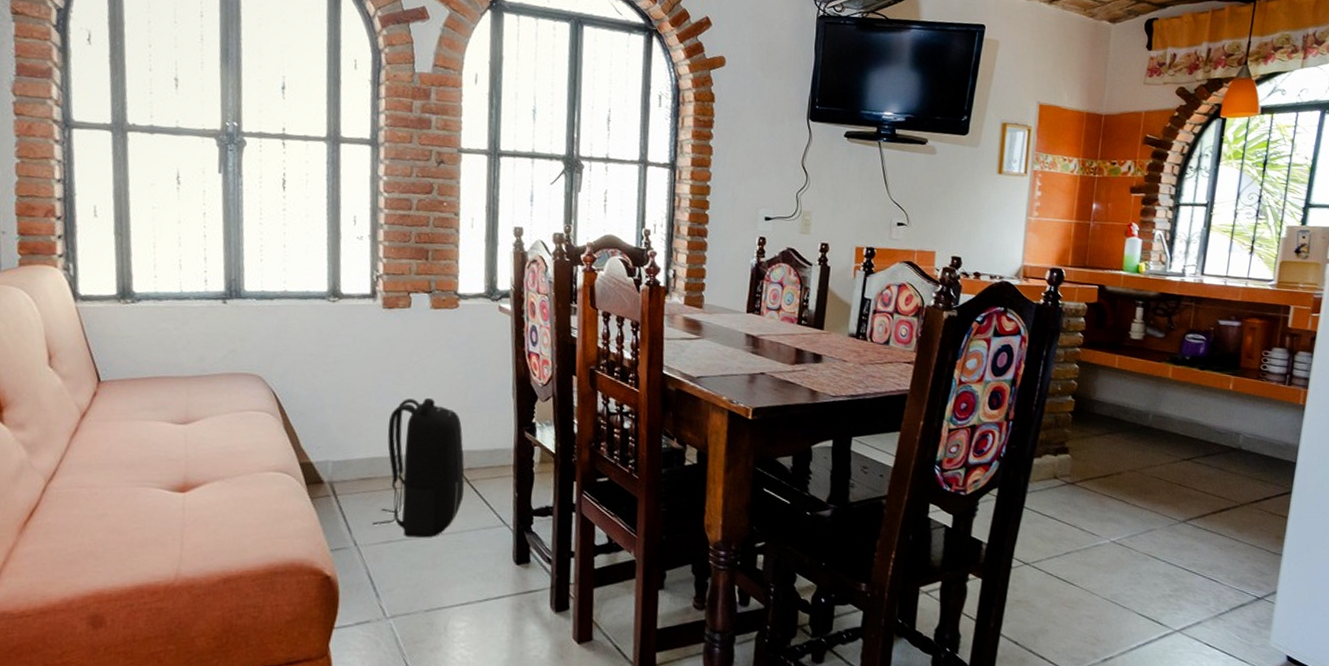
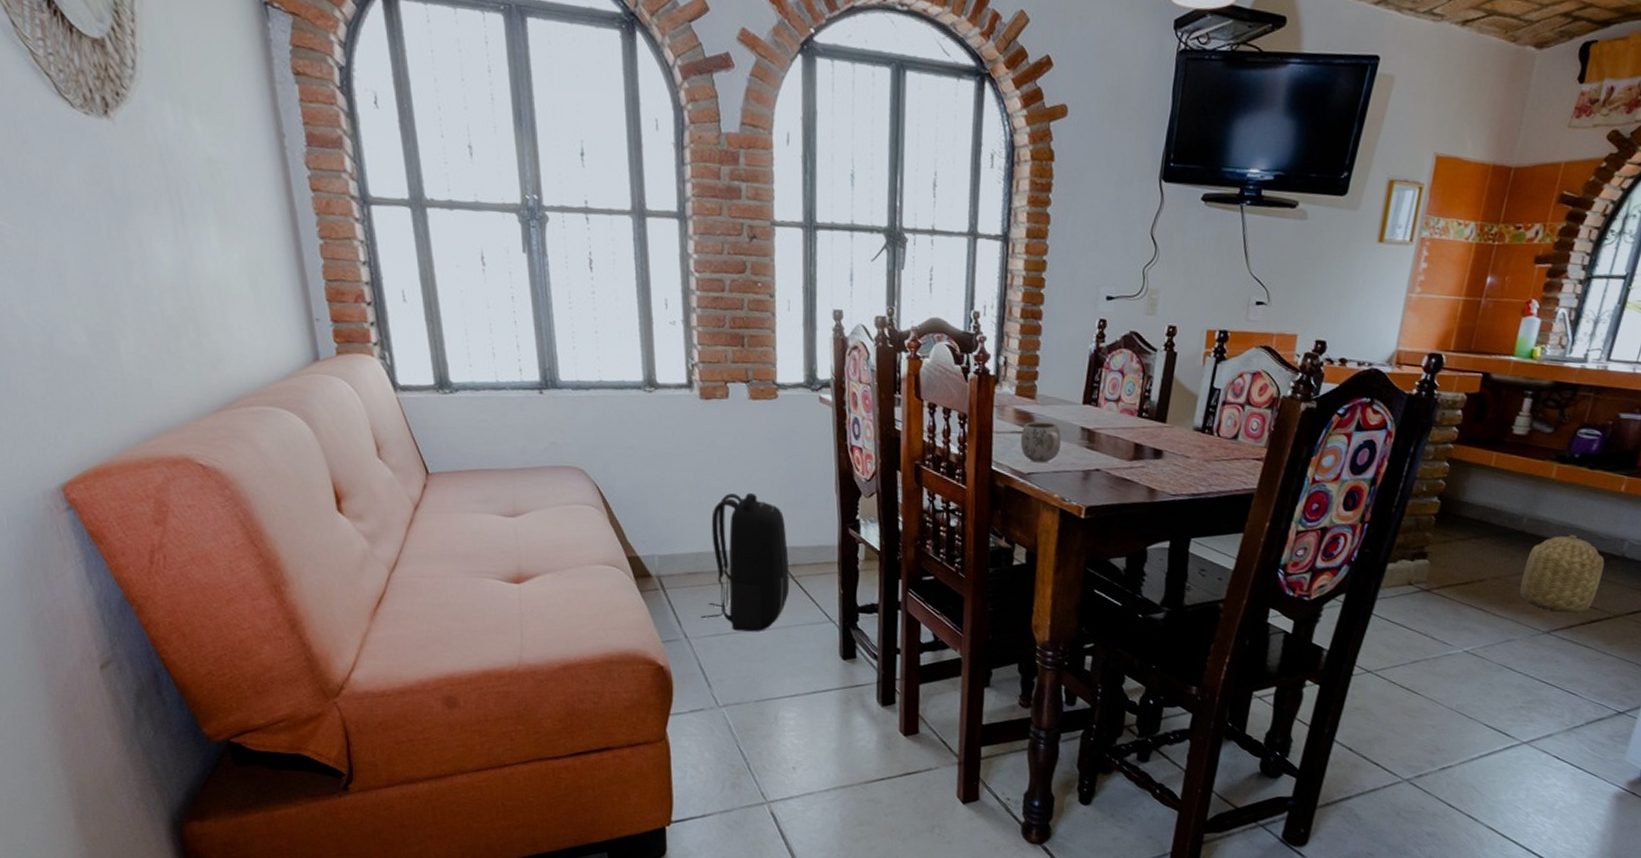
mug: none [689,329,728,368] -> present [1020,421,1061,463]
basket: none [1154,429,1225,503] -> present [1520,534,1605,613]

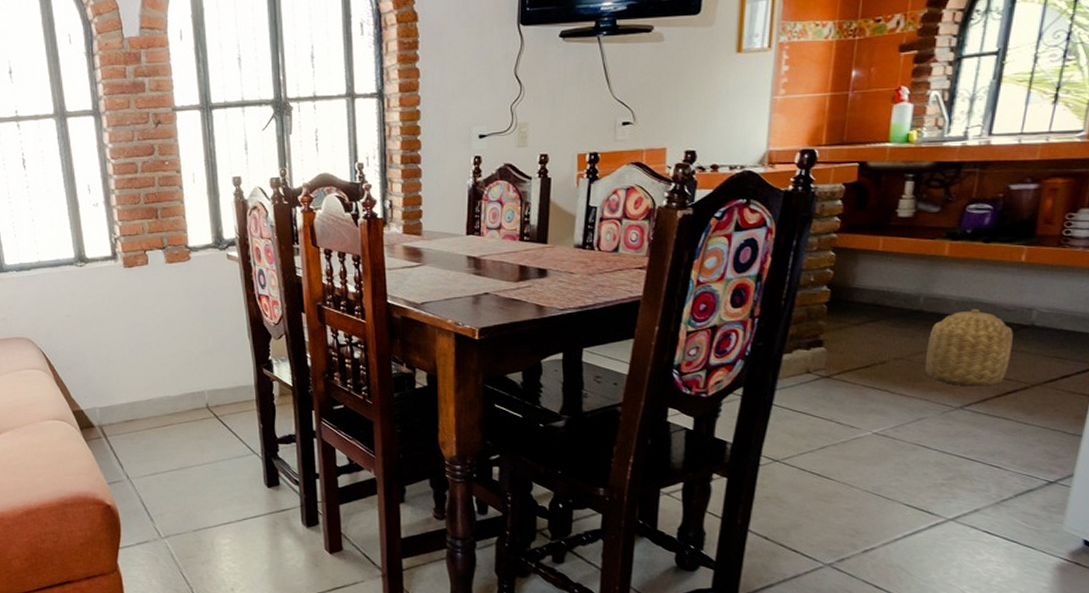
backpack: present [700,493,790,632] -> none [139,346,215,469]
mug: present [1020,421,1061,463] -> none [411,255,449,293]

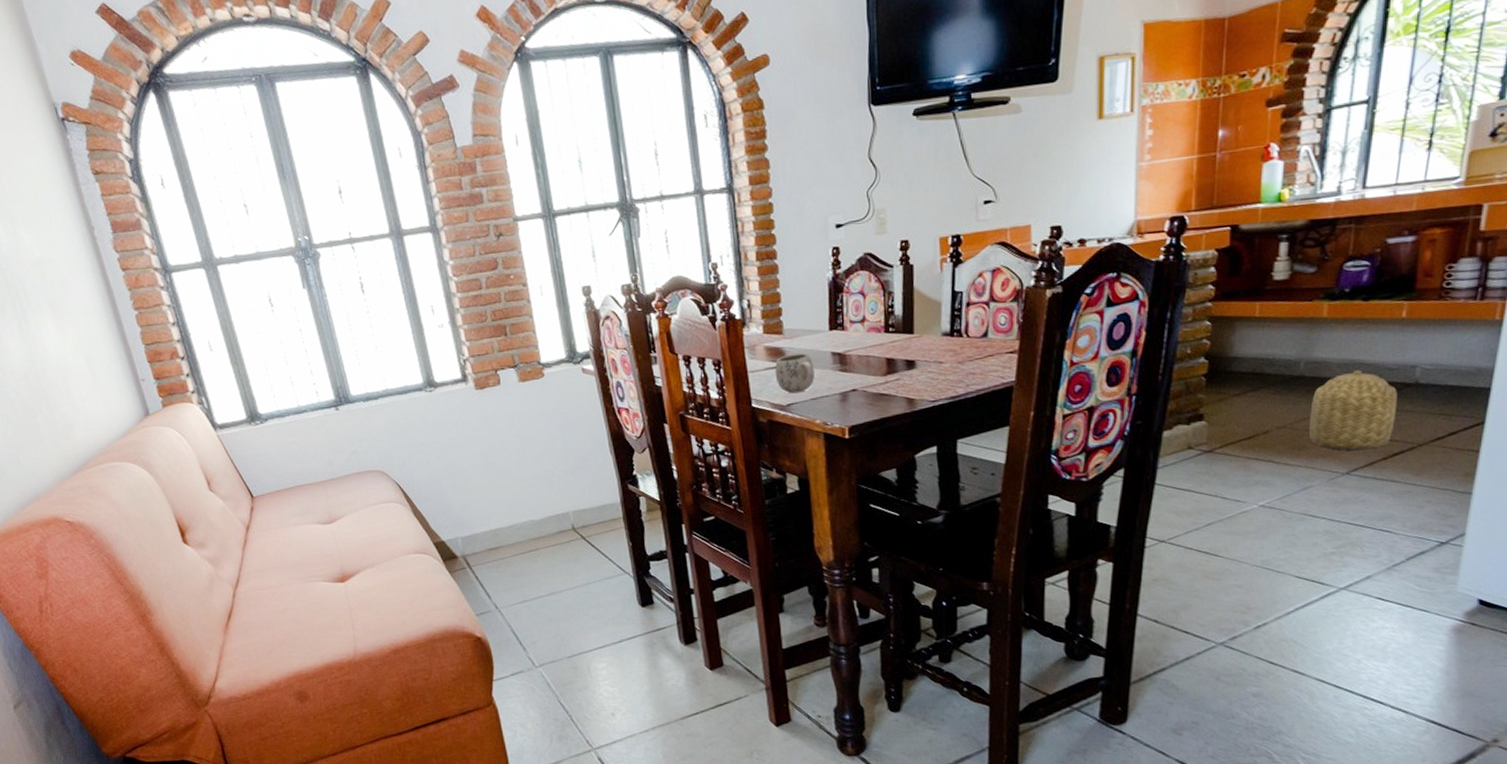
mug: none [411,255,449,293] -> present [774,353,815,394]

